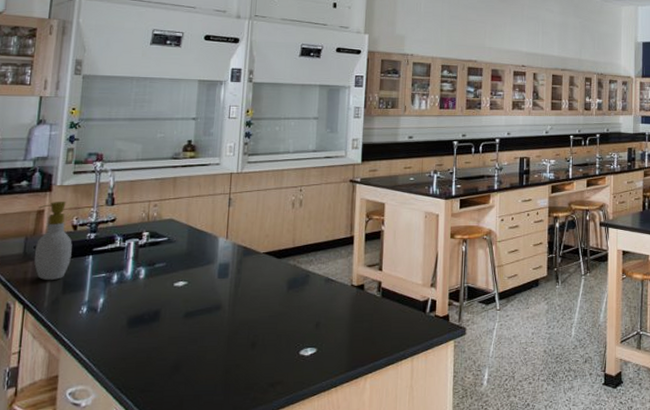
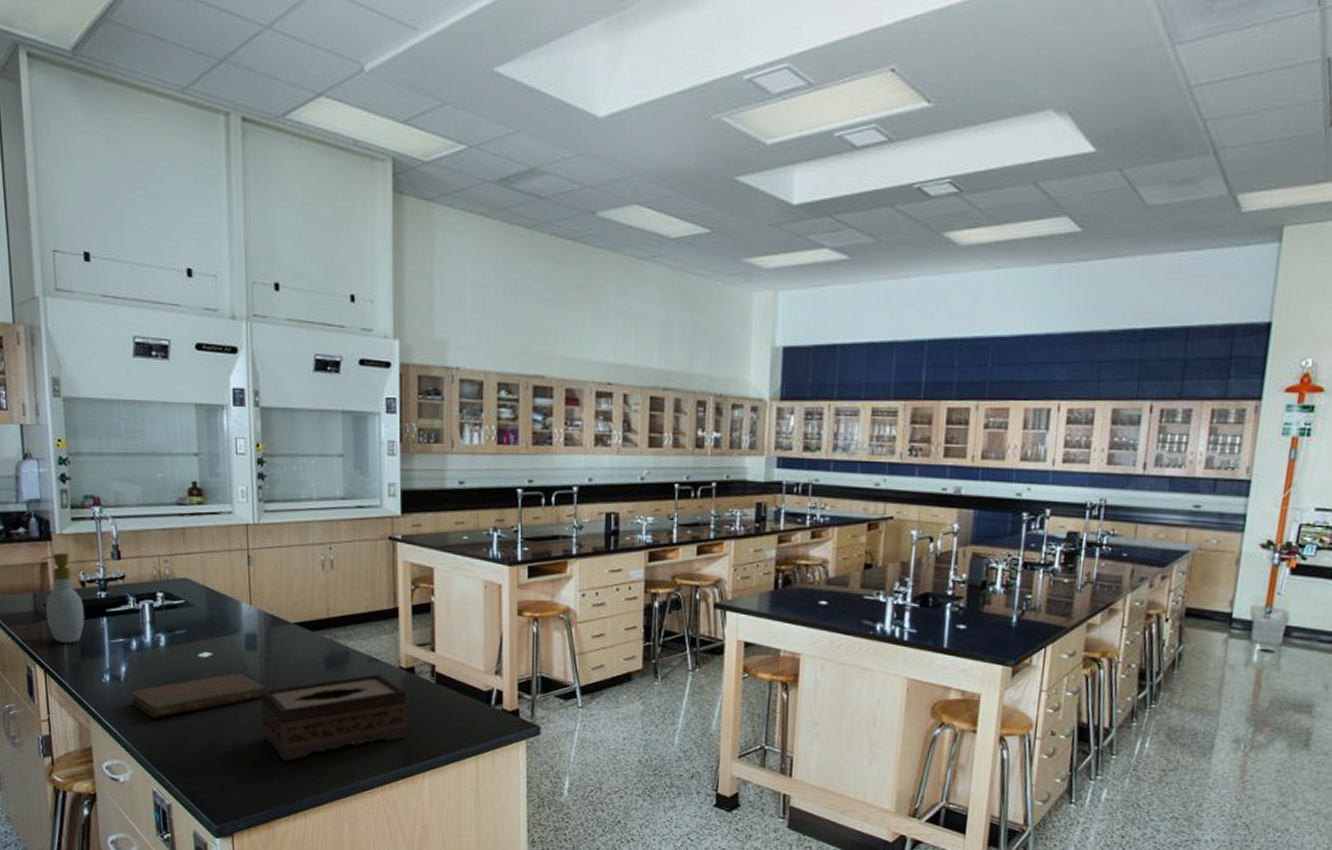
notebook: none [103,298,232,344] -> present [130,672,266,719]
tissue box: none [225,292,357,375] -> present [261,674,409,762]

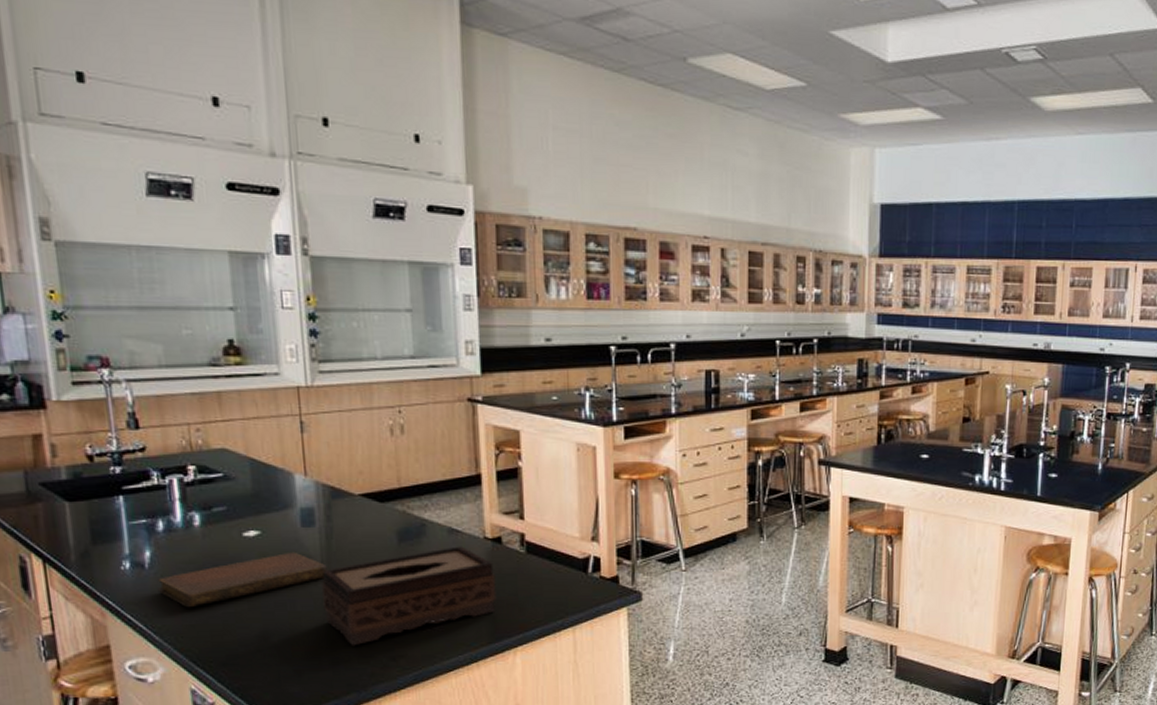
soap bottle: present [41,553,85,644] -> none [33,423,95,528]

